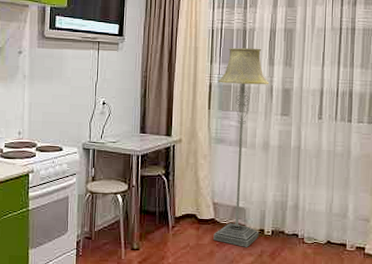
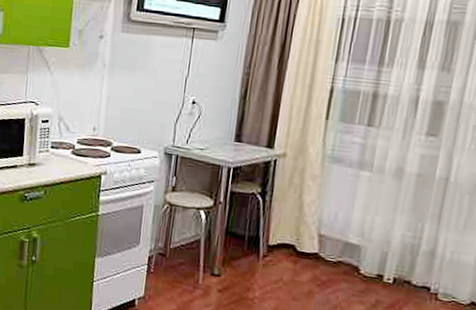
floor lamp: present [213,47,269,247] -> none [314,43,415,294]

